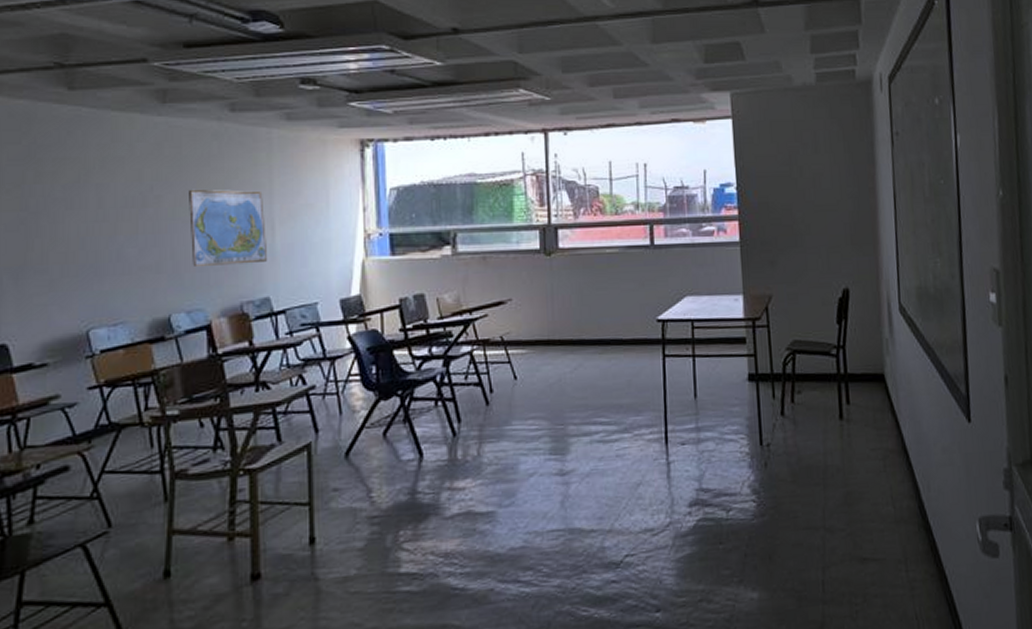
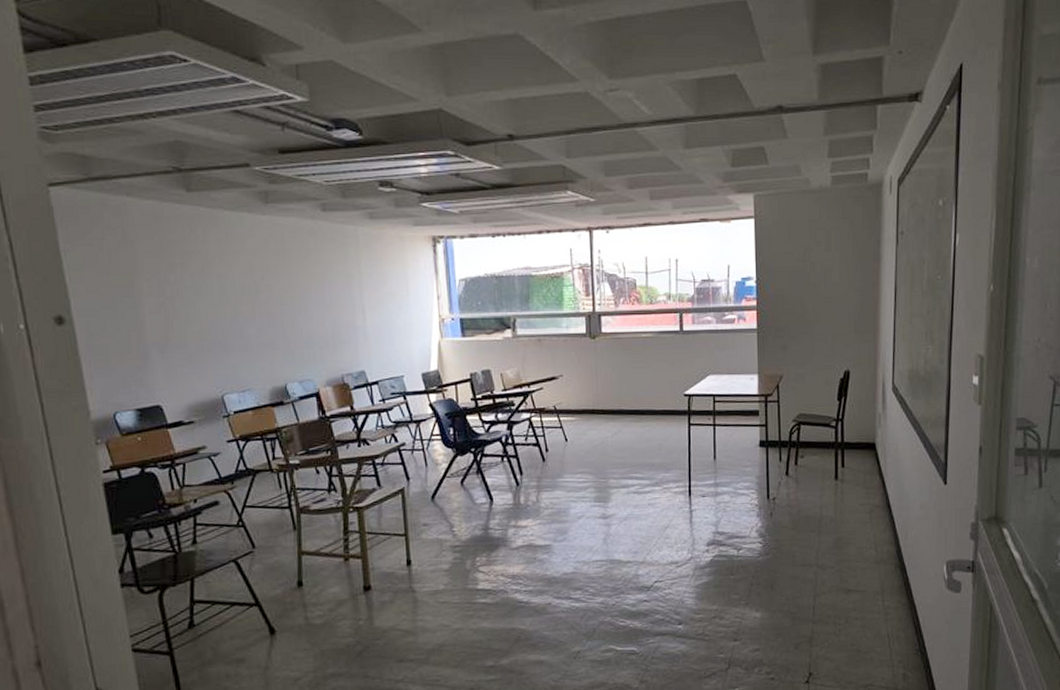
world map: present [187,189,268,266] -> none [292,278,362,344]

